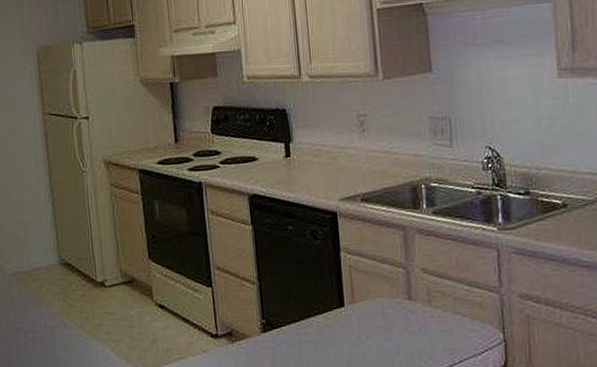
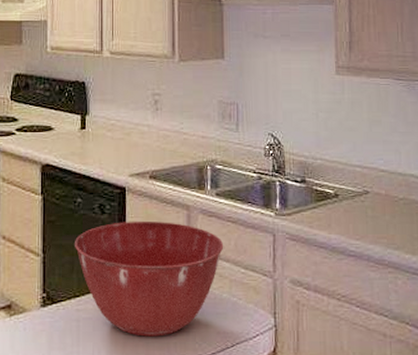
mixing bowl: none [289,243,445,357] -> present [75,222,224,337]

